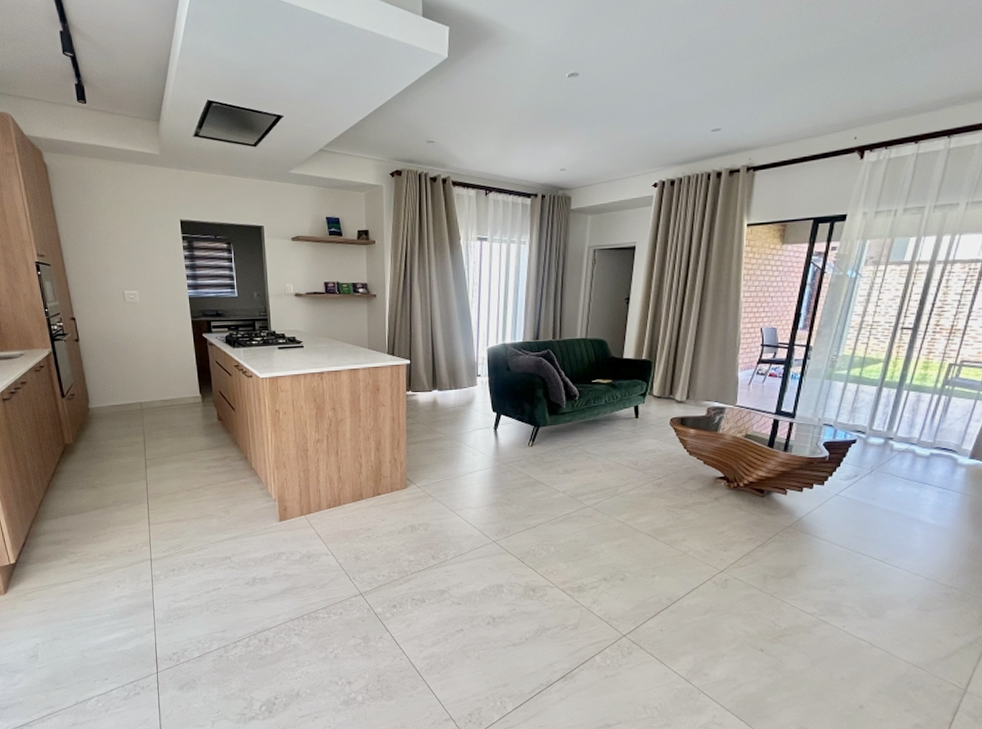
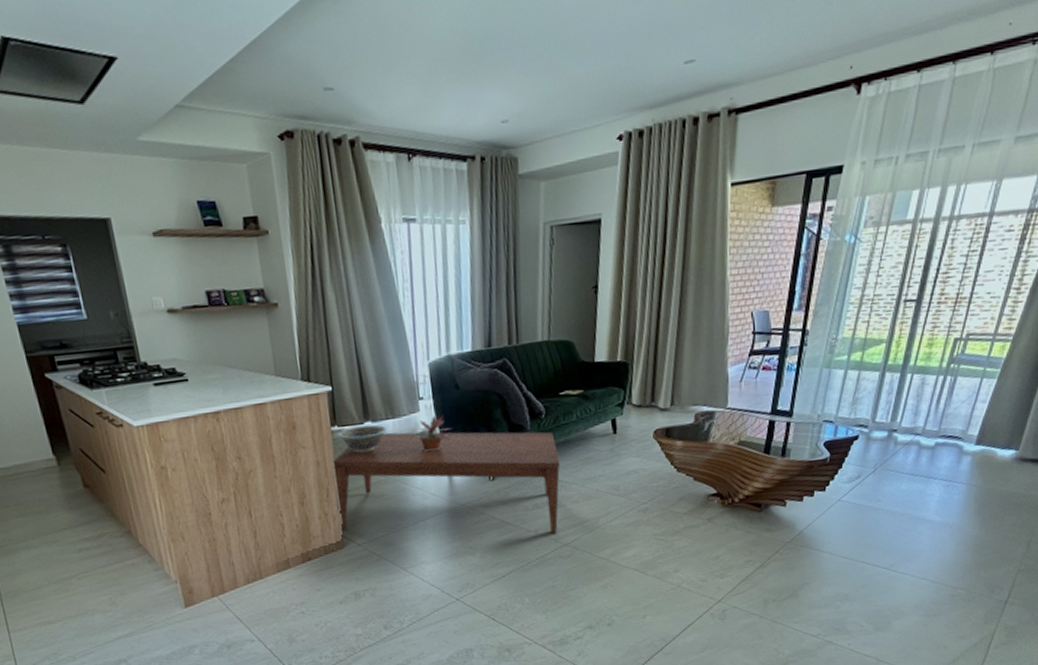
coffee table: none [404,400,589,496] -> present [332,431,561,535]
decorative bowl: none [410,393,449,414] -> present [336,425,387,453]
potted plant: none [469,389,501,419] -> present [412,414,452,452]

